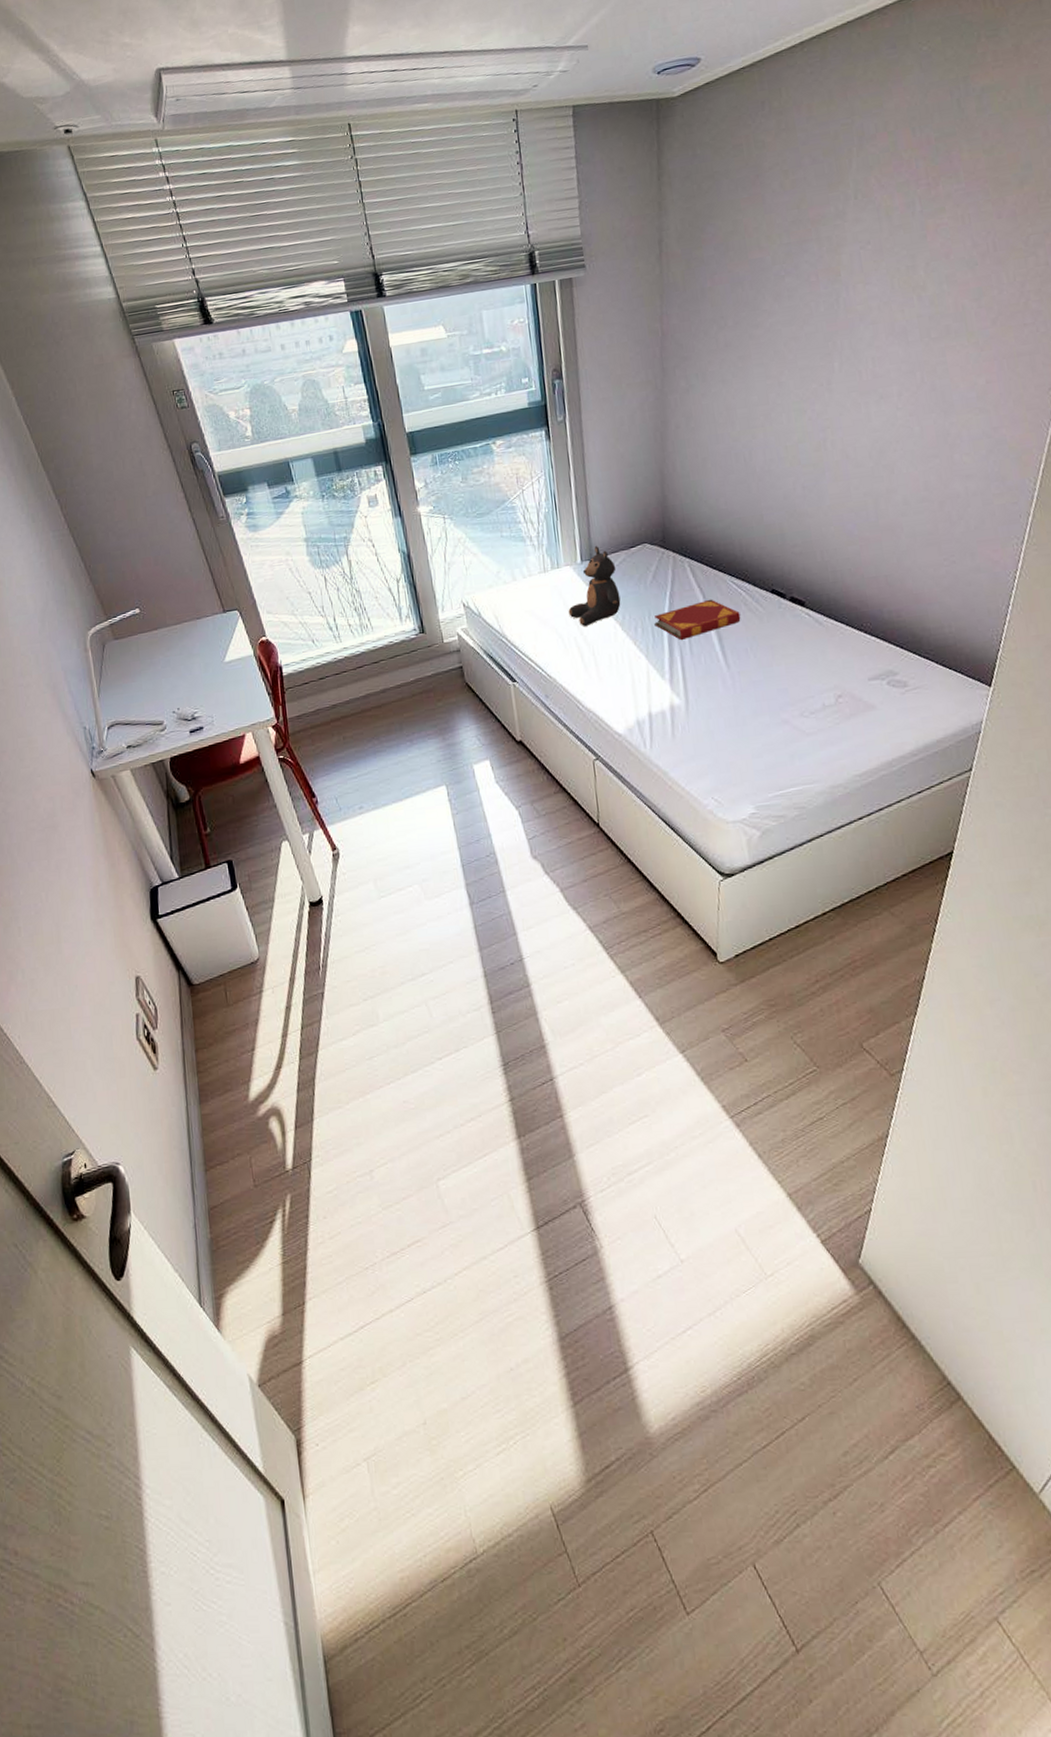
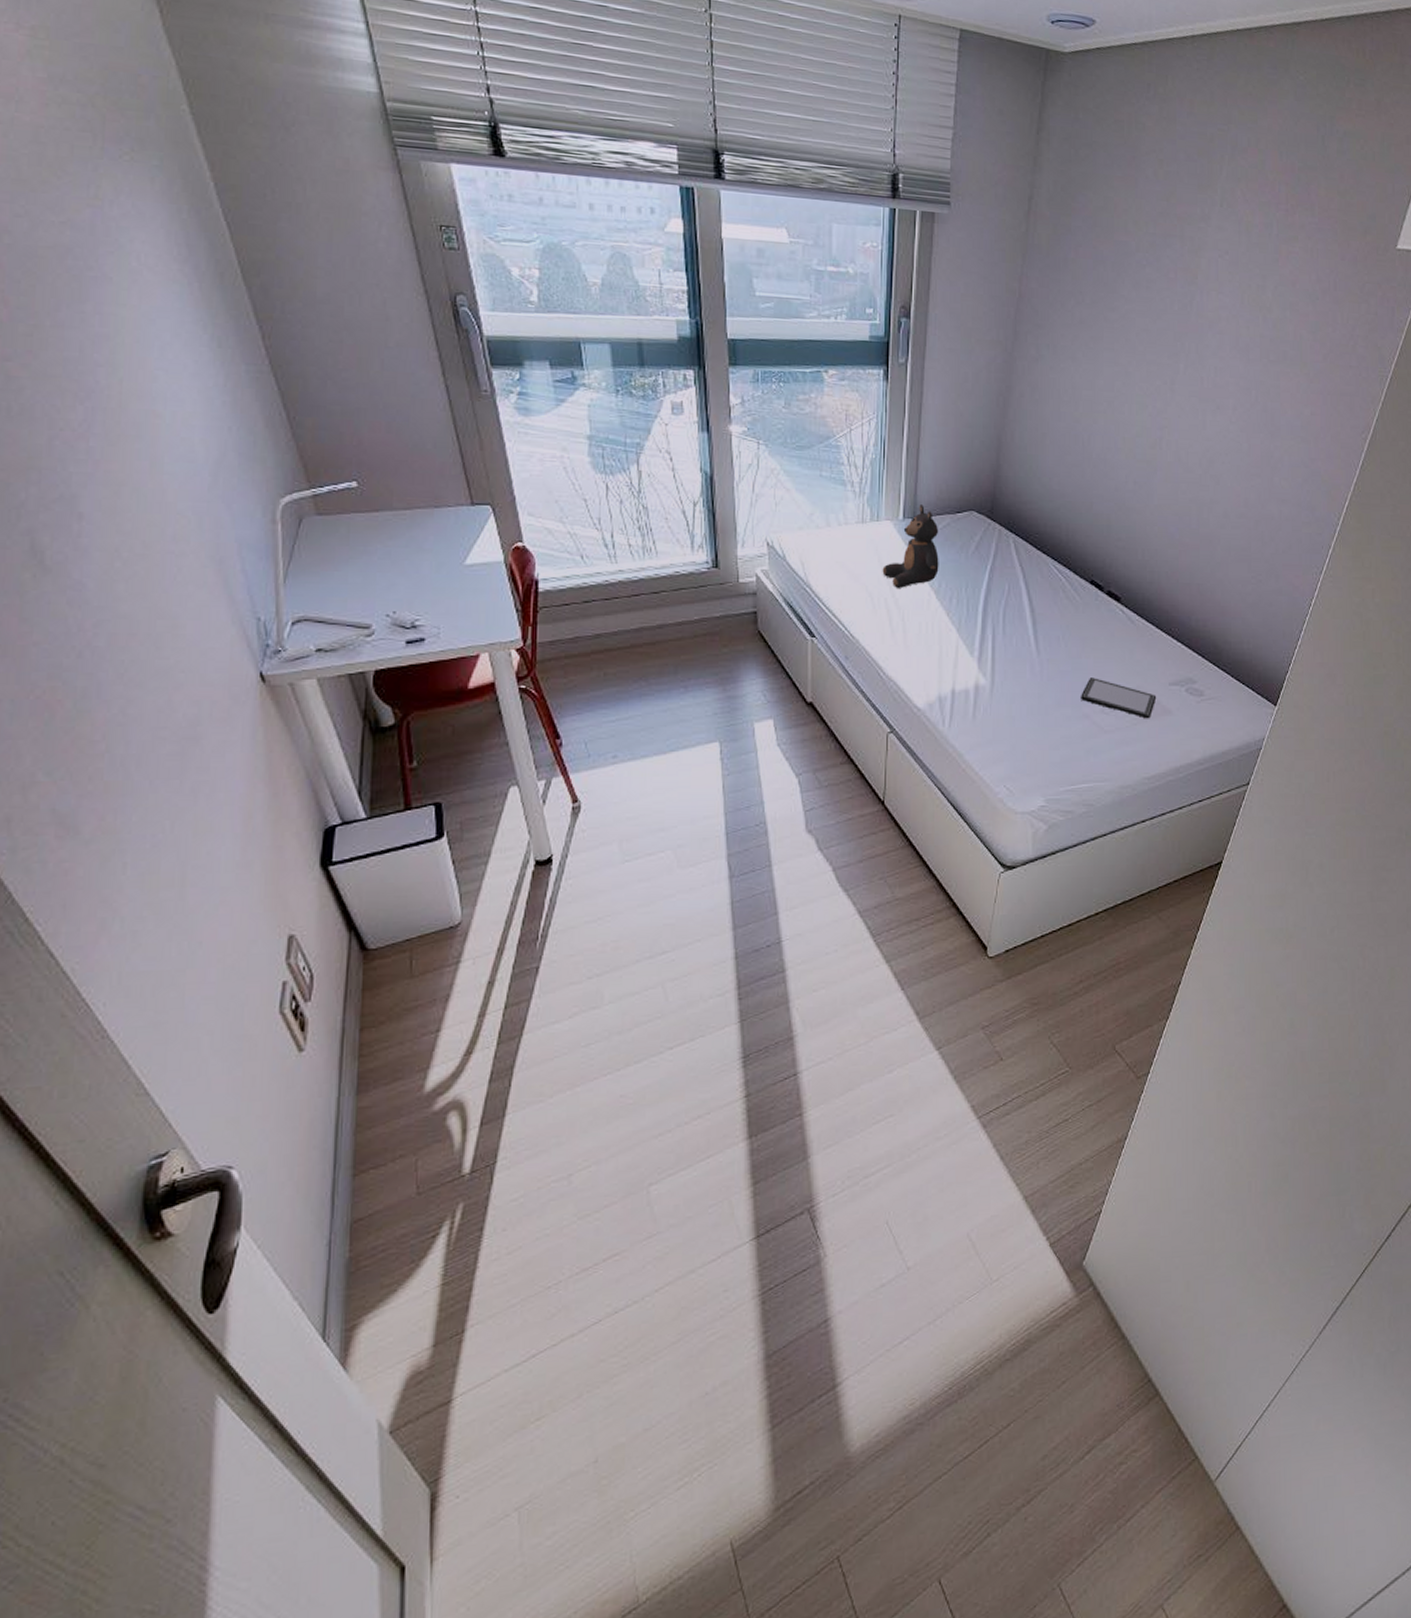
hardback book: present [654,599,741,640] -> none [970,580,1057,618]
tablet: none [777,683,857,717] -> present [1081,678,1157,719]

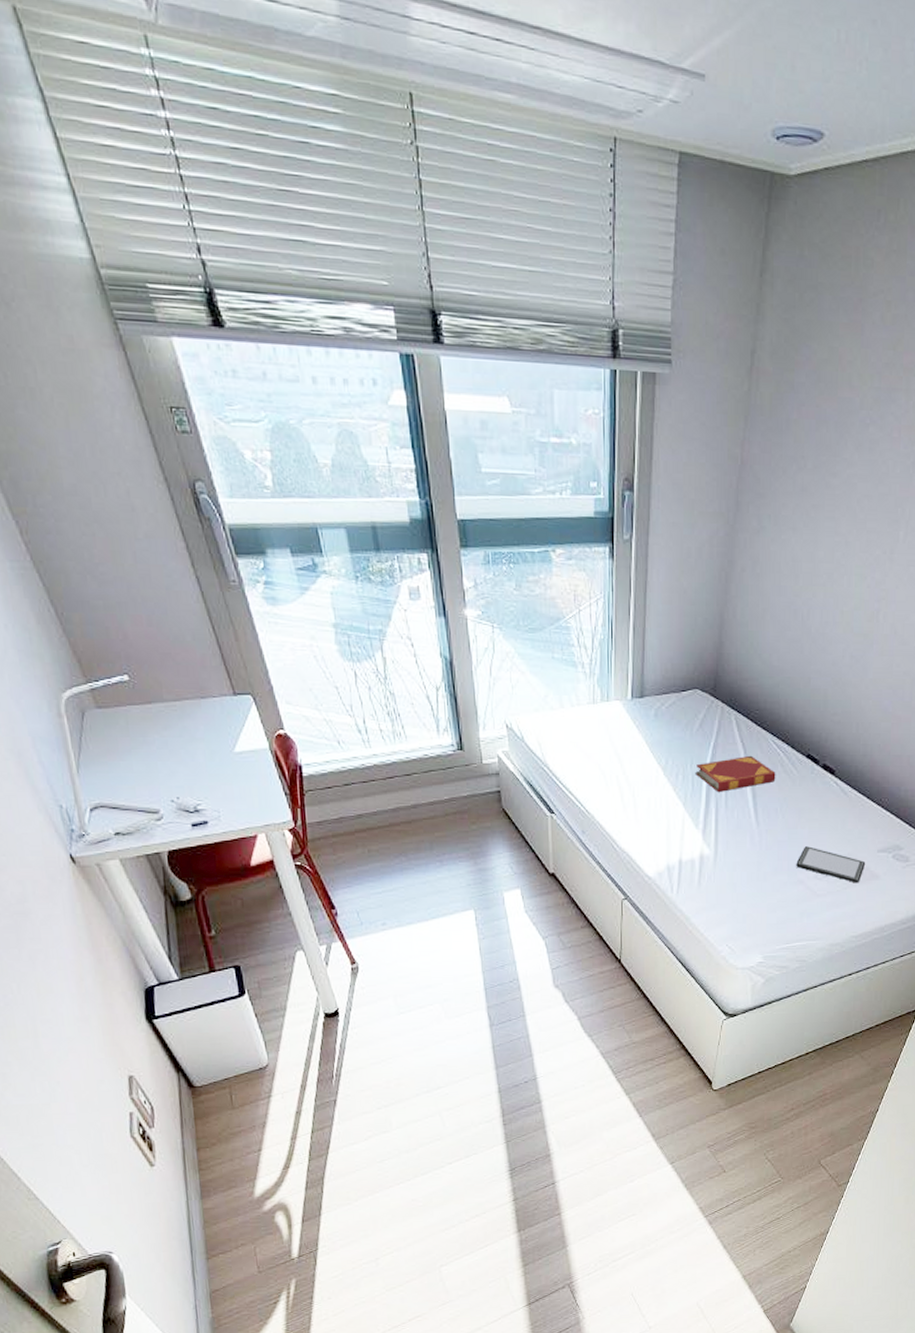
teddy bear: present [882,504,939,588] -> none [613,684,666,765]
hardback book: none [970,580,1057,618] -> present [695,755,776,792]

